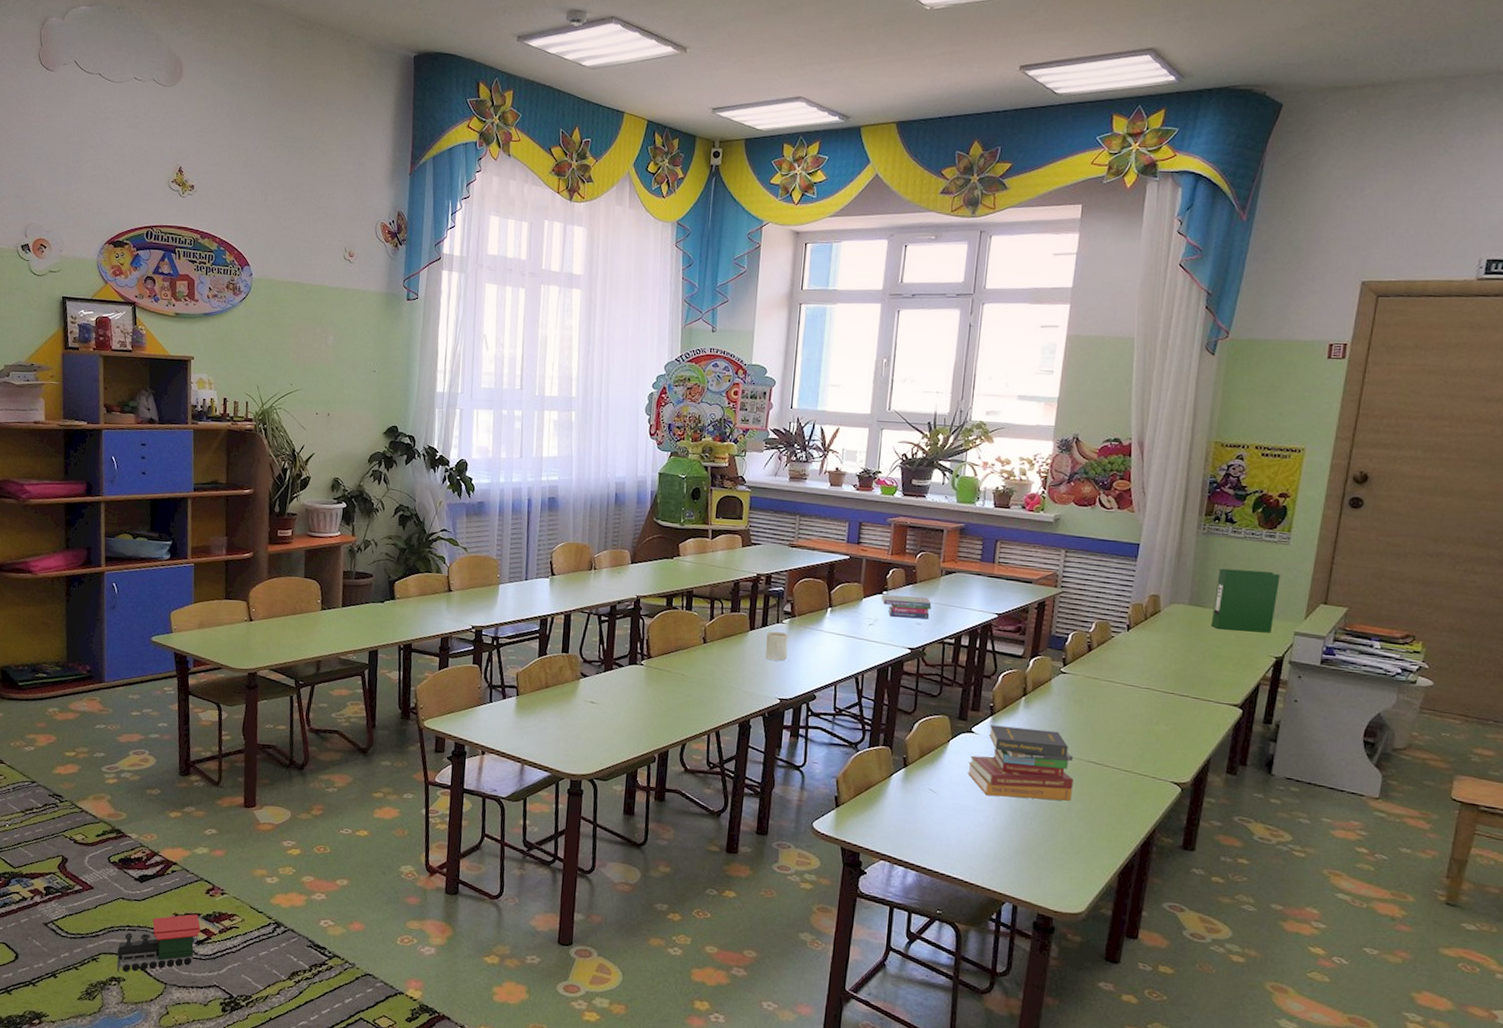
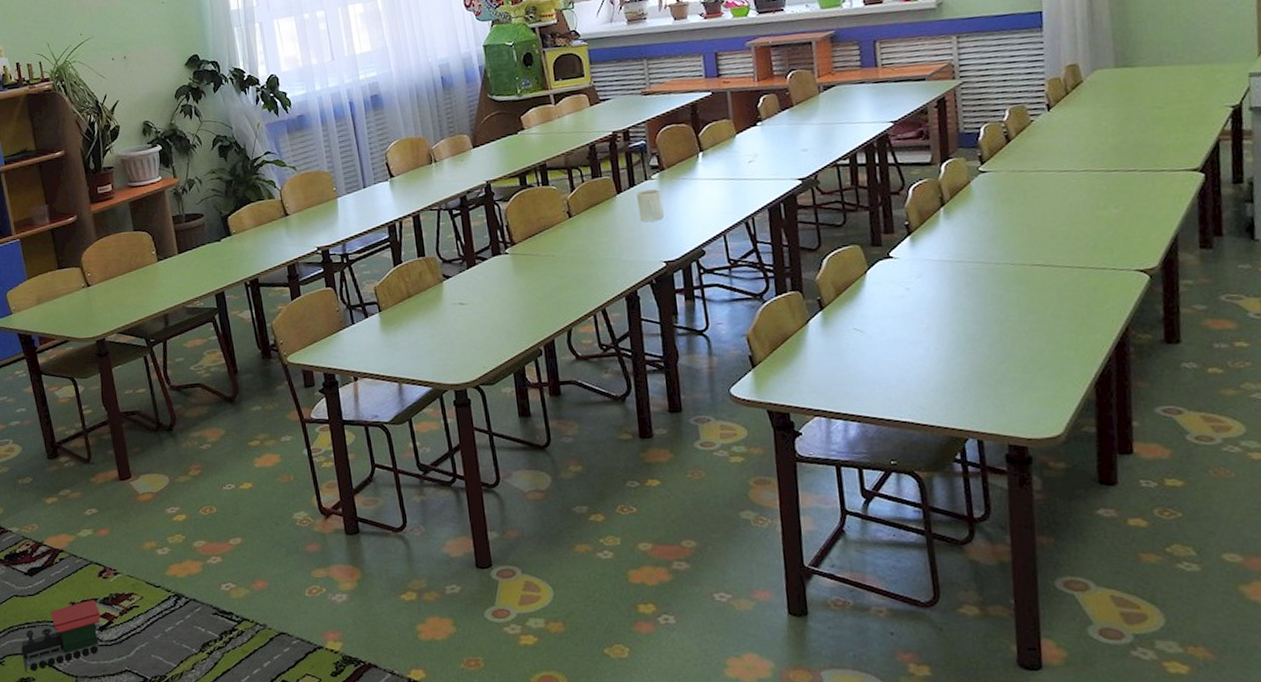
books: present [881,594,932,620] -> none [755,119,816,148]
books: present [968,725,1073,801] -> none [893,238,1022,325]
binder: present [1211,568,1281,633] -> none [1143,11,1221,89]

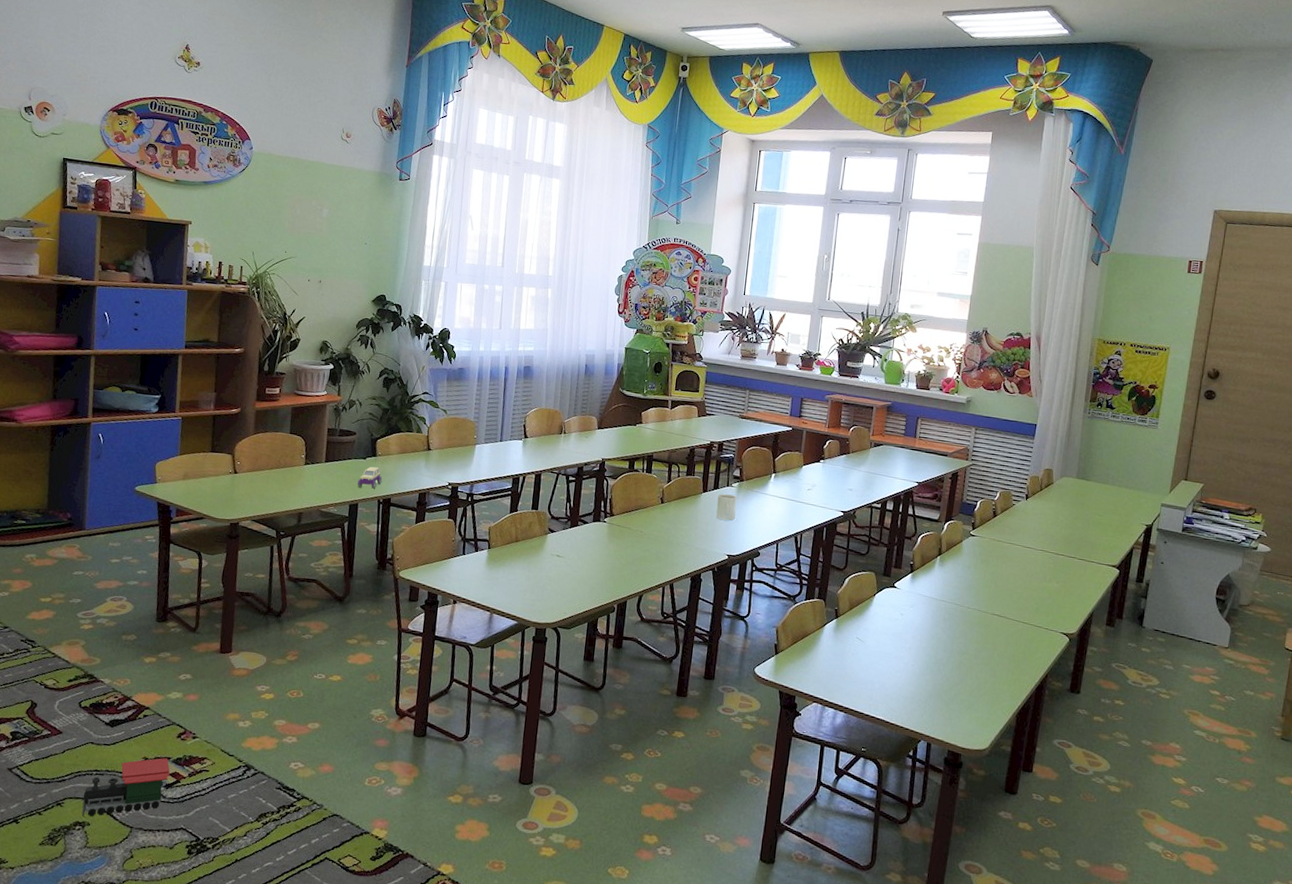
toy car: none [218,247,244,274] -> present [357,466,383,489]

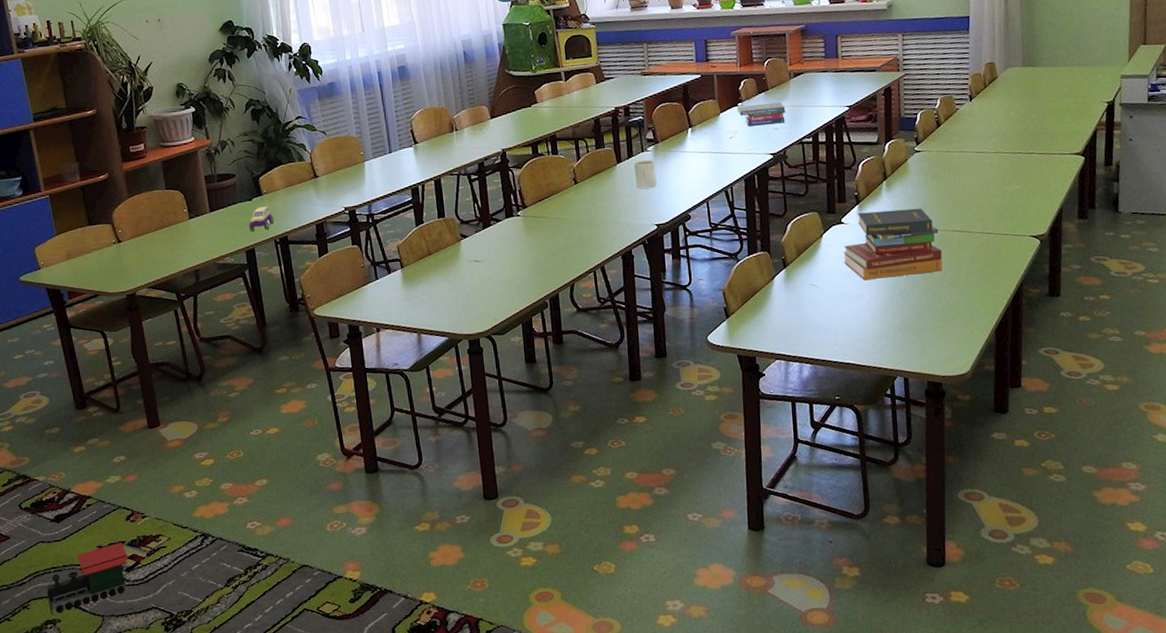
books: none [818,463,862,486] -> present [736,102,786,126]
books: none [890,581,980,649] -> present [843,208,943,281]

